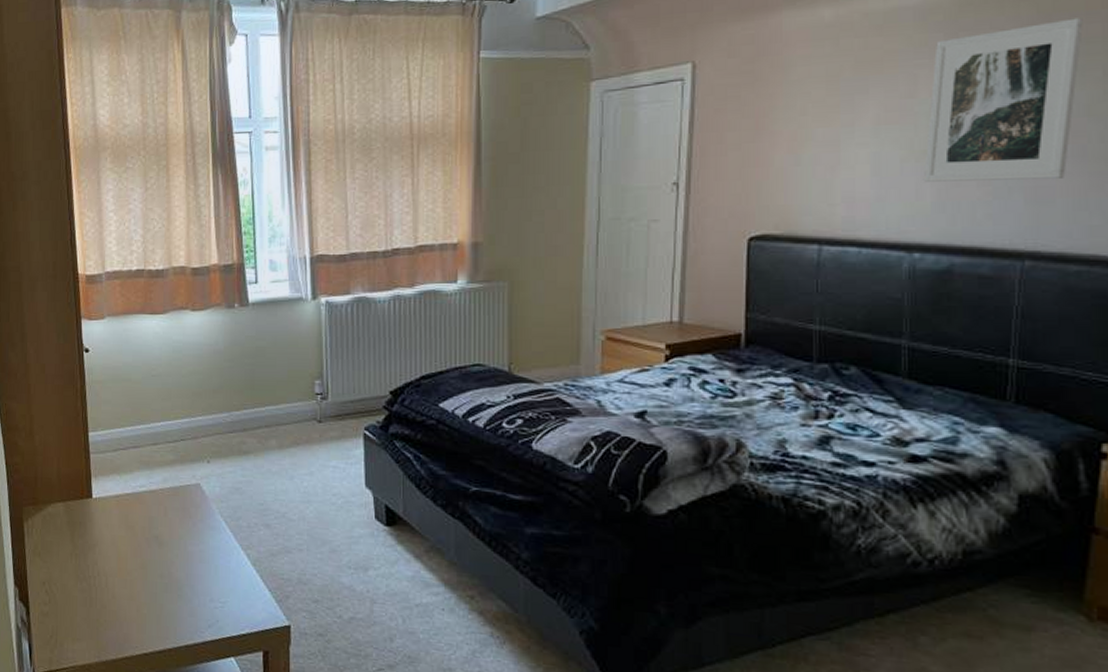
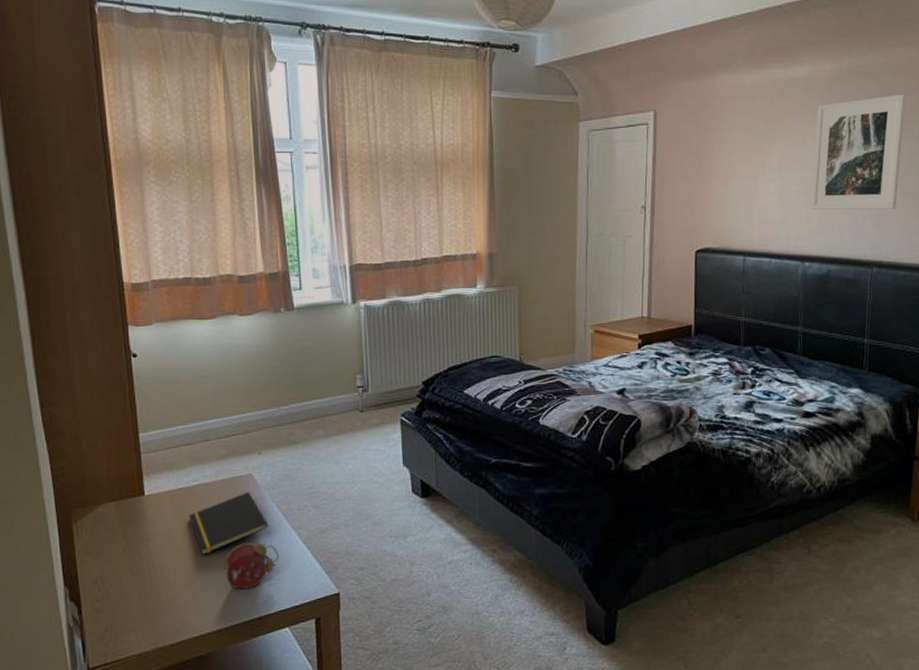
notepad: none [135,503,216,567] -> present [189,491,269,555]
alarm clock: none [165,558,226,610] -> present [220,542,279,589]

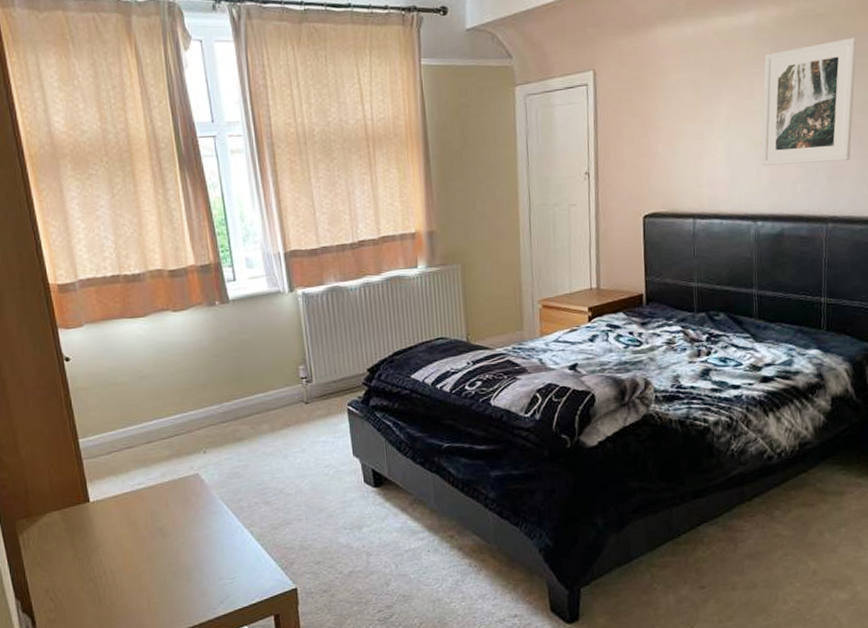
notepad: present [189,491,269,555] -> none [137,492,220,559]
alarm clock: present [220,542,279,589] -> none [173,542,233,591]

